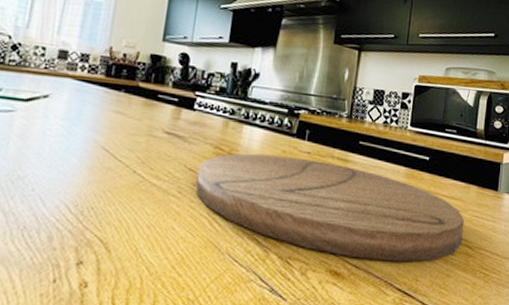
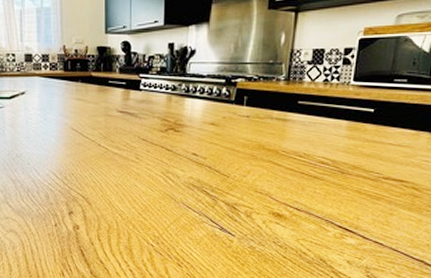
cutting board: present [195,153,465,262] -> none [149,121,412,204]

